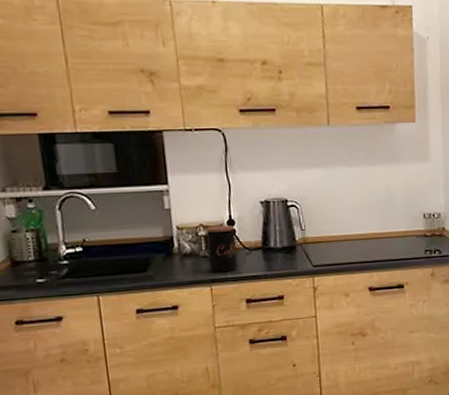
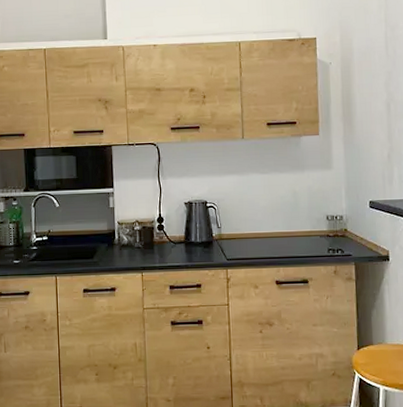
coffee jar: present [207,225,238,273] -> none [141,221,164,262]

